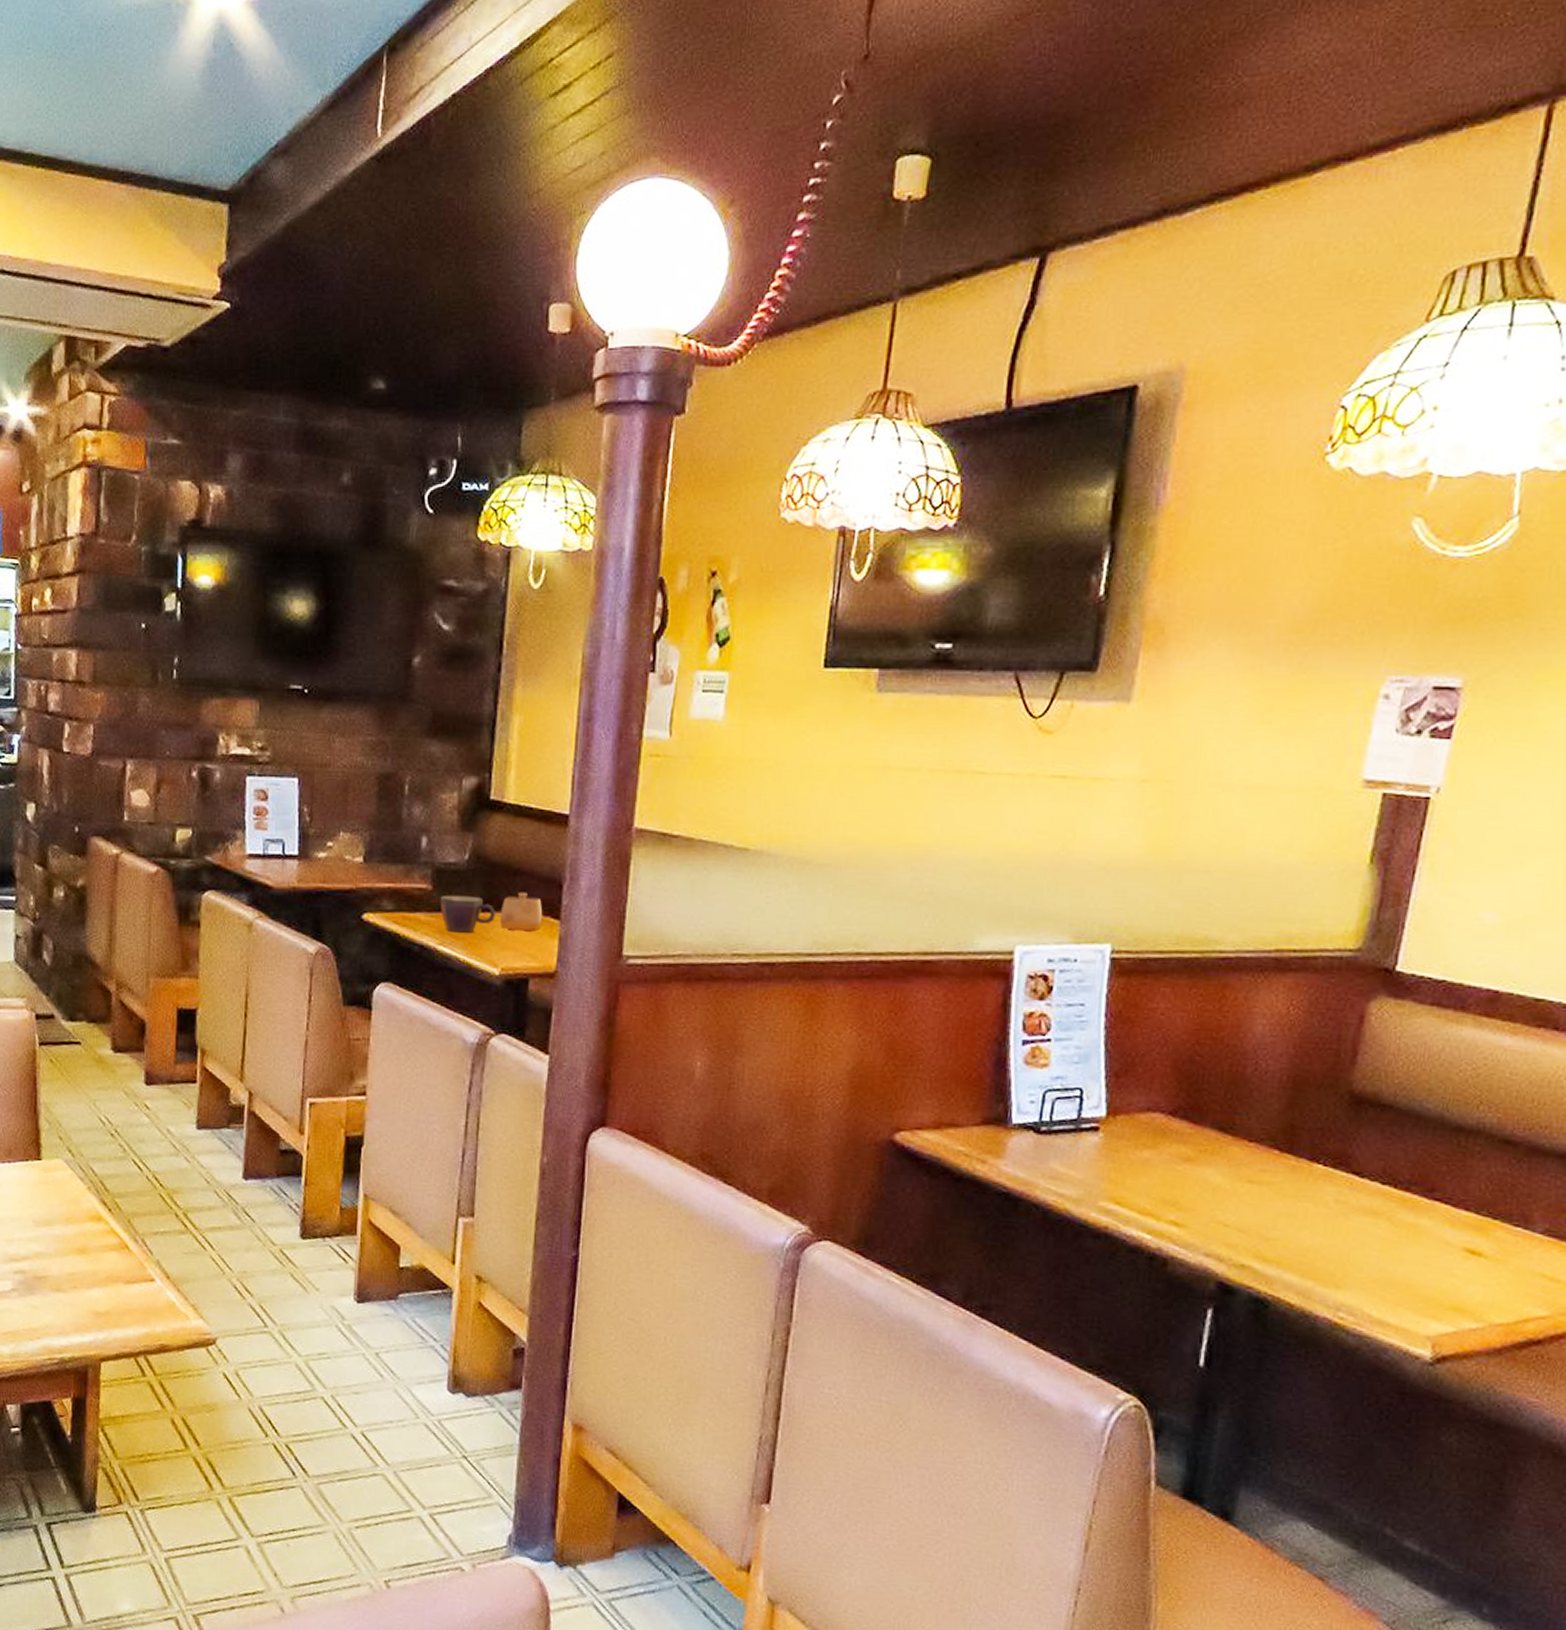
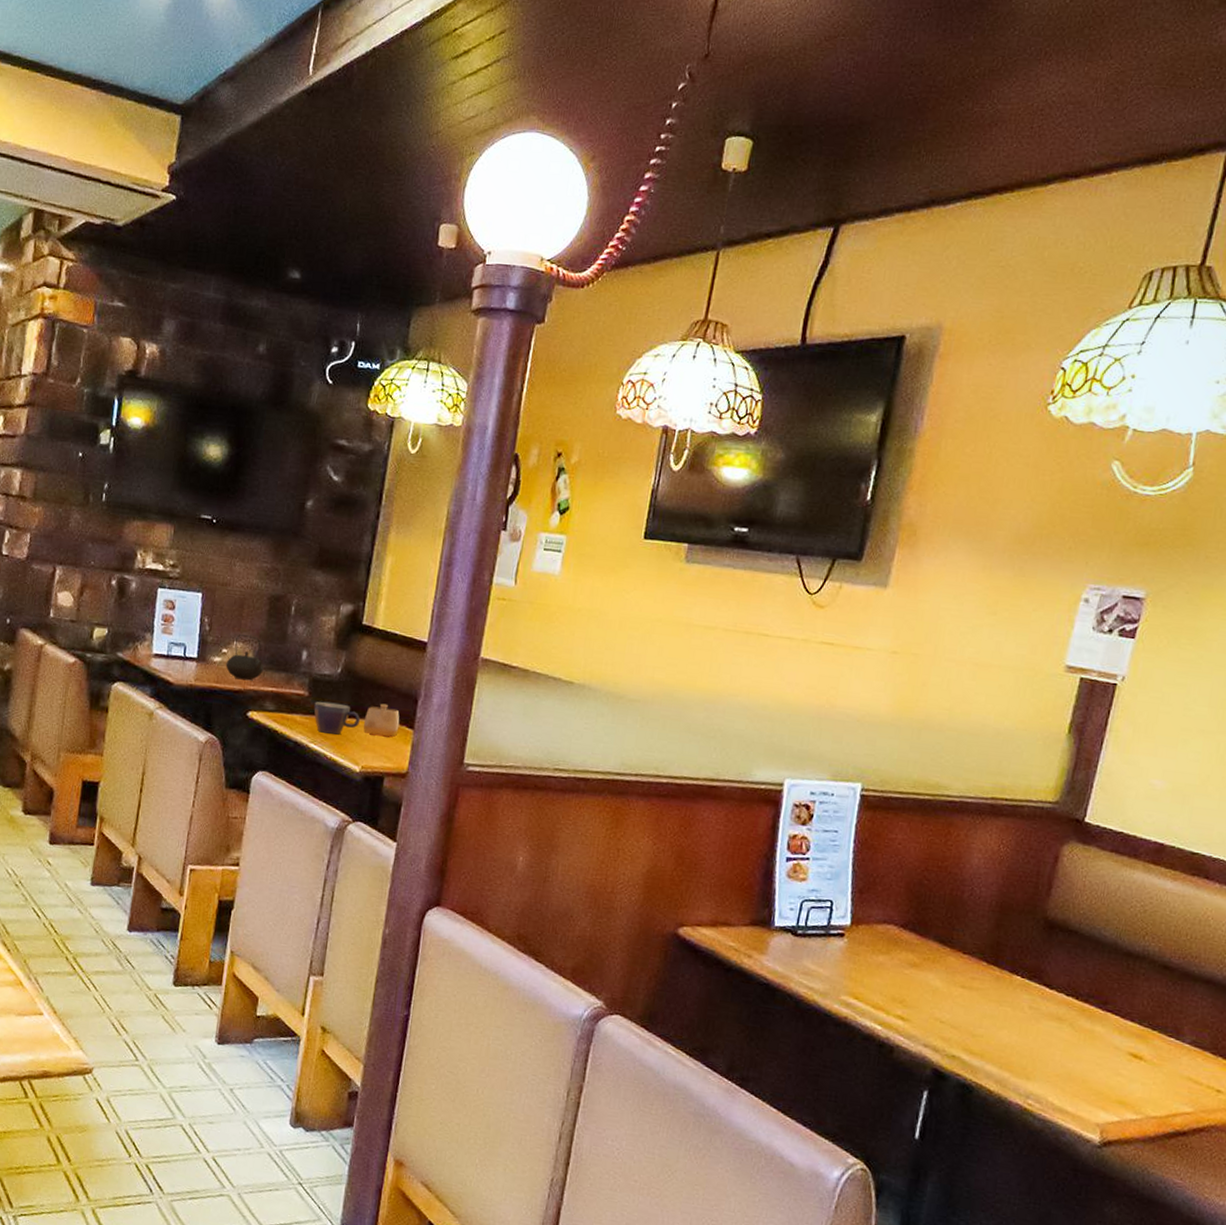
teapot: none [332,823,378,877] -> present [225,634,264,681]

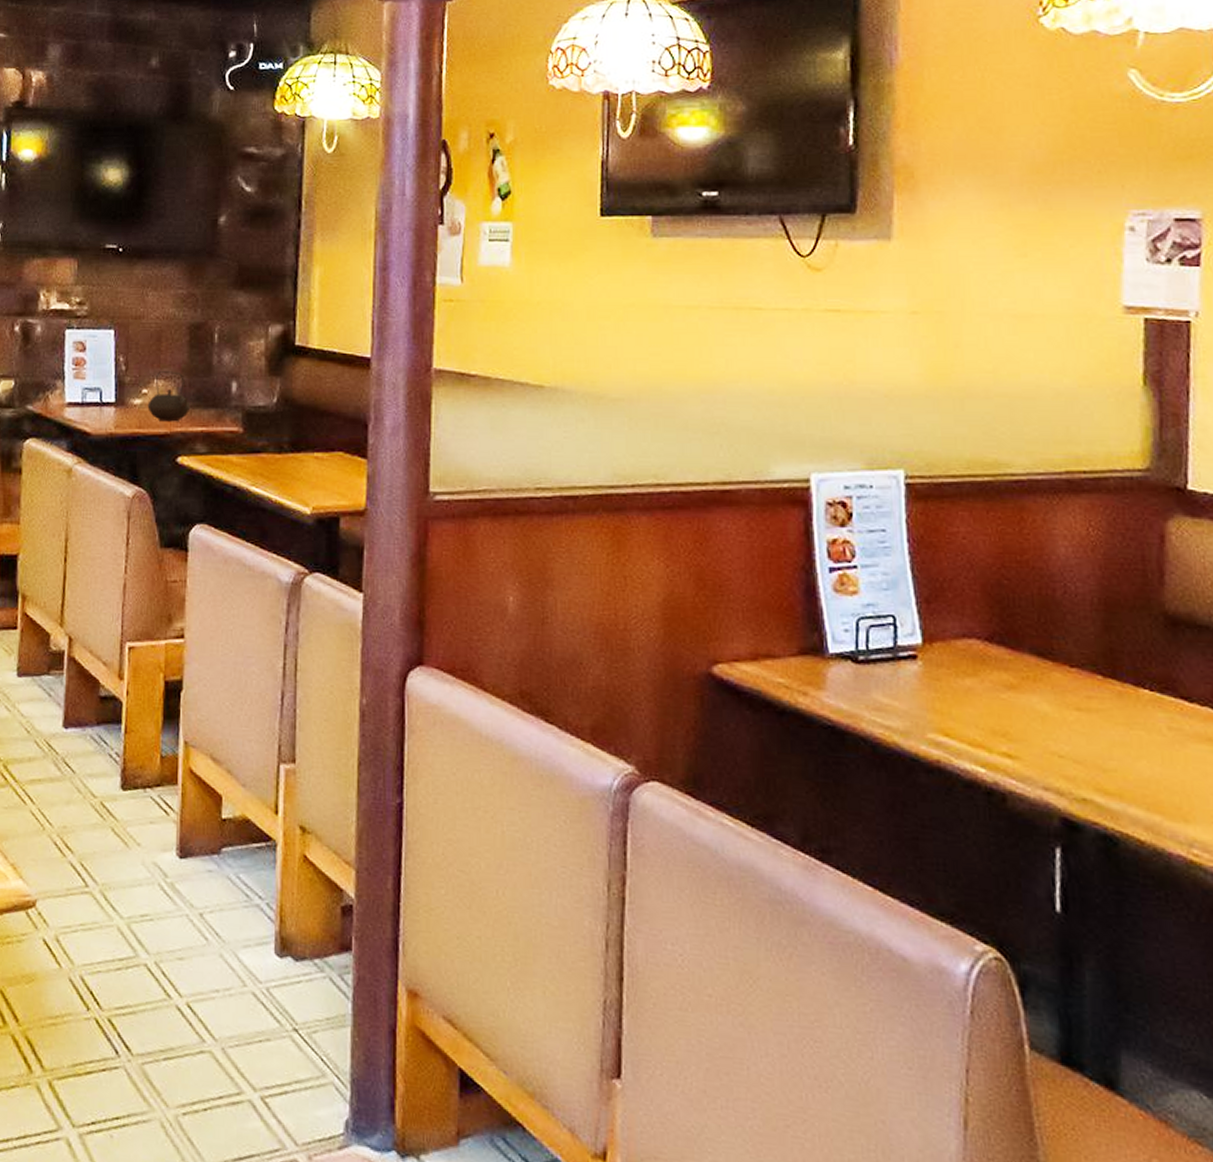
cup: present [314,702,360,735] -> none [251,437,304,473]
sugar bowl: present [363,703,400,738] -> none [309,432,350,472]

